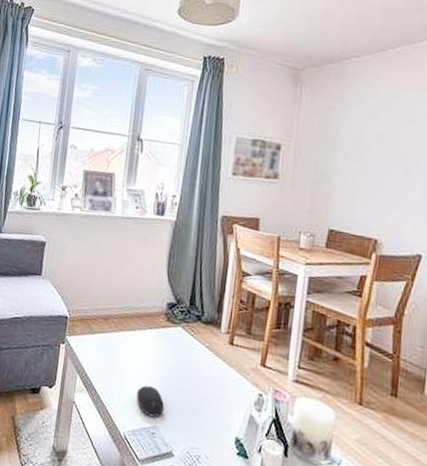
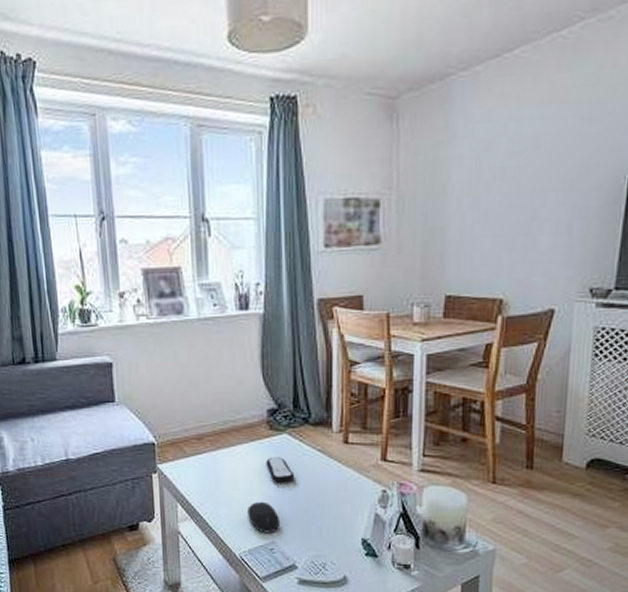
remote control: none [159,346,183,372] -> present [266,457,295,483]

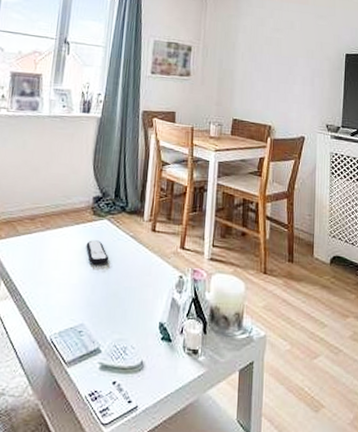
computer mouse: present [247,501,281,533] -> none [63,282,92,315]

